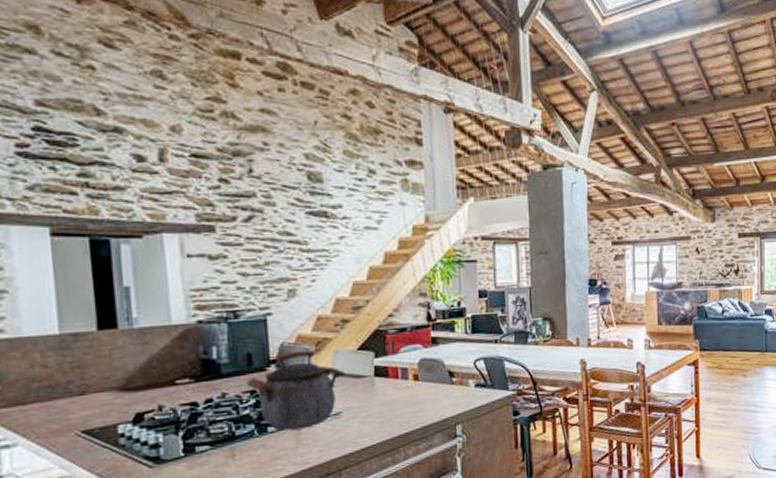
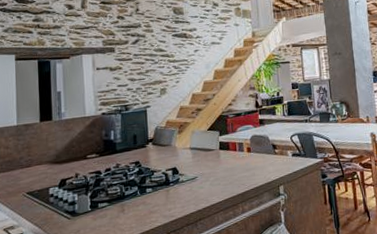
kettle: present [245,349,345,431] -> none [132,131,199,191]

